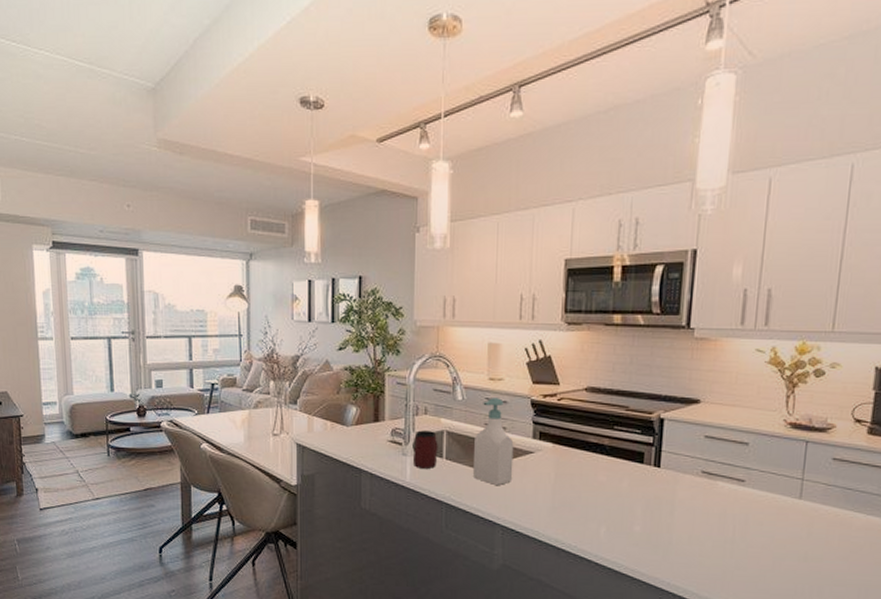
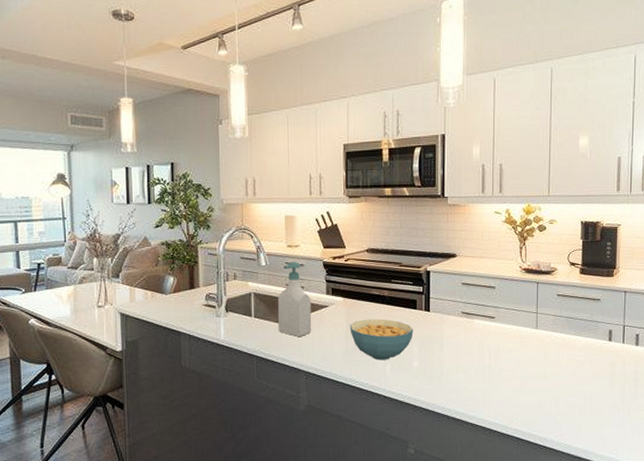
mug: present [412,430,438,469] -> none [225,293,247,327]
cereal bowl: none [558,471,638,521] -> present [350,318,413,360]

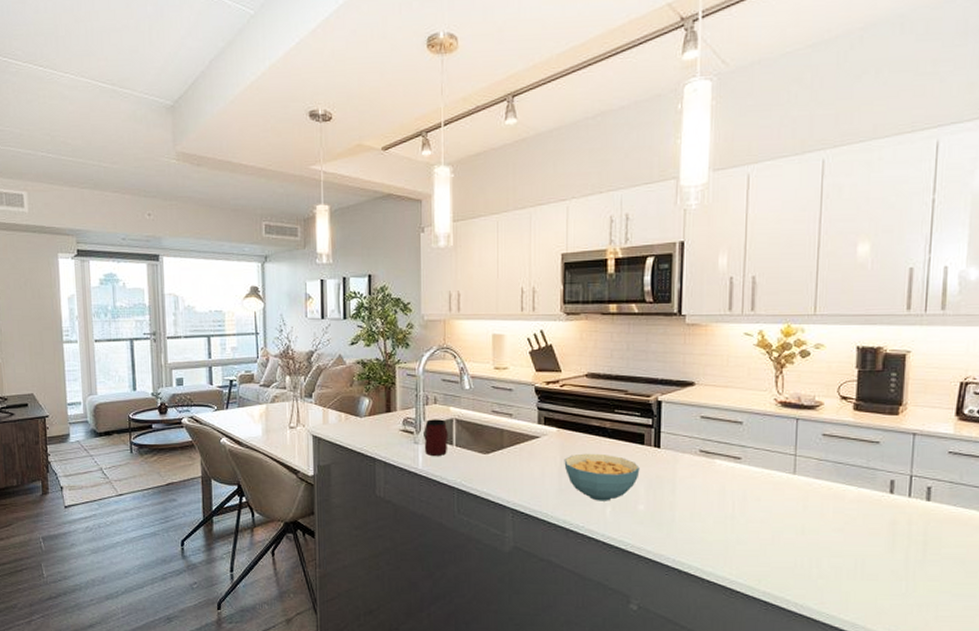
mug: none [225,293,247,327] -> present [424,419,448,456]
soap bottle: present [277,262,312,338] -> none [481,386,520,471]

